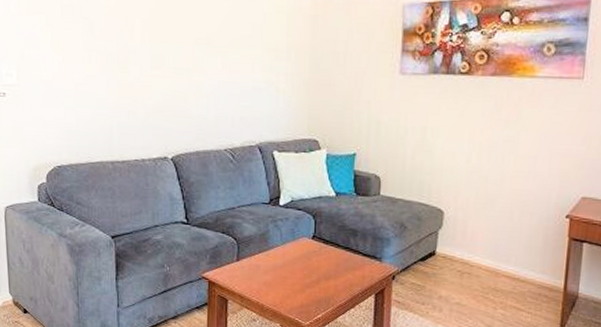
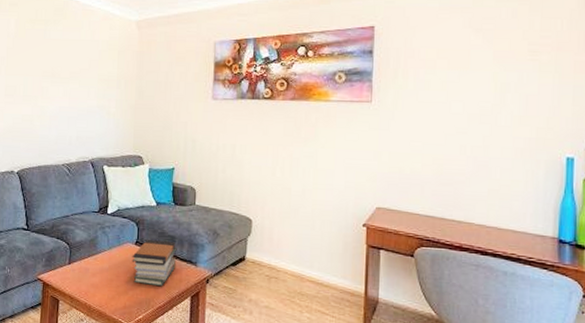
book stack: none [308,234,360,284] -> present [131,240,177,287]

